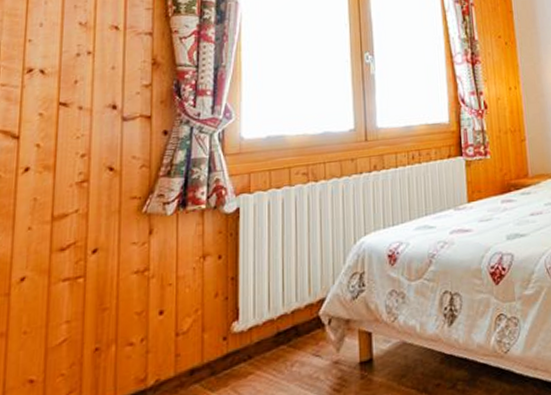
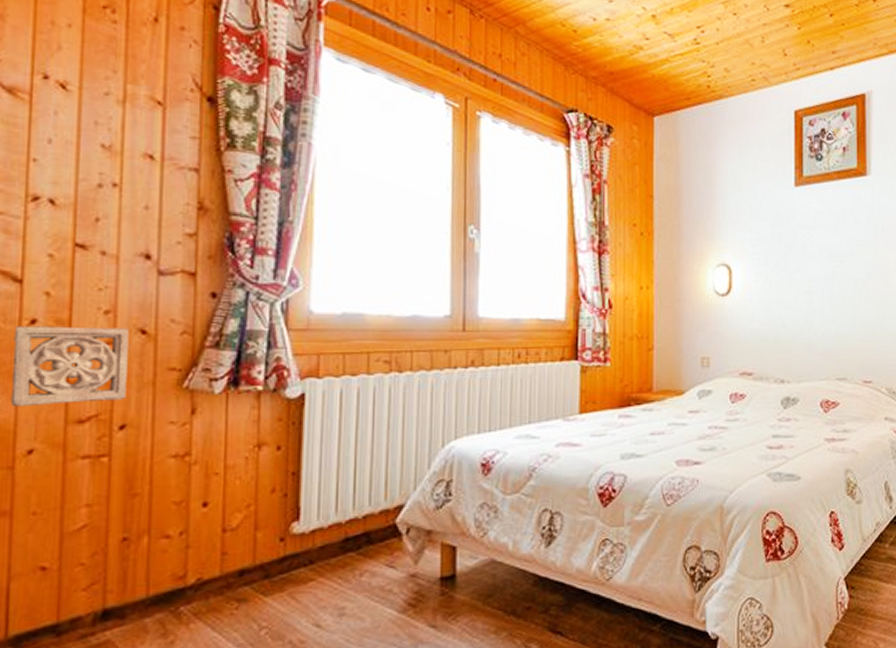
wall ornament: none [8,167,100,243] -> present [10,326,129,407]

